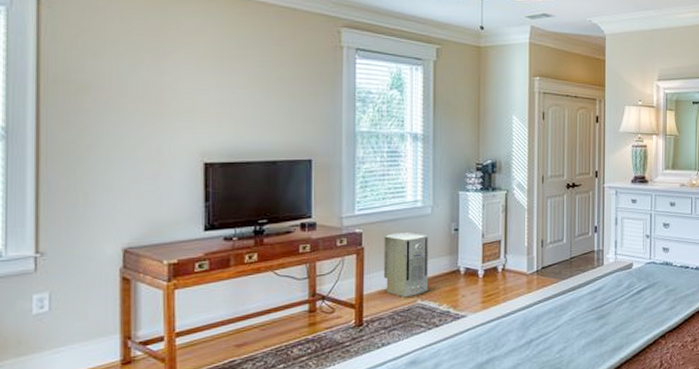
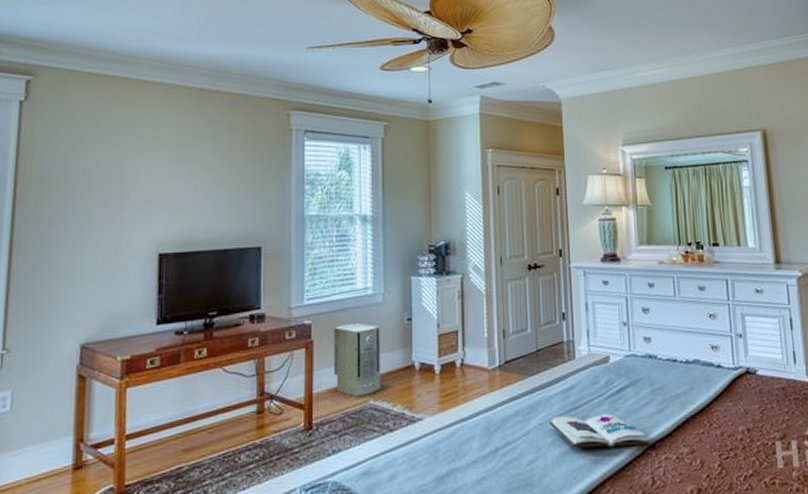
book: none [578,311,661,339] -> present [549,414,649,449]

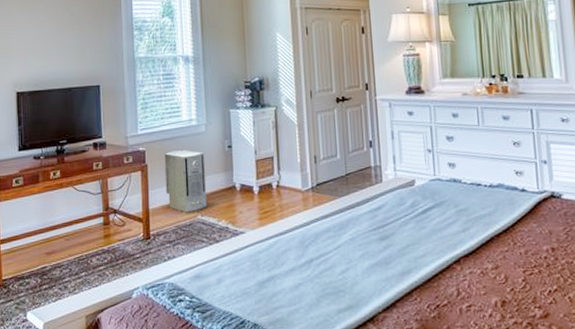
book: present [549,414,649,449] -> none [359,232,454,263]

